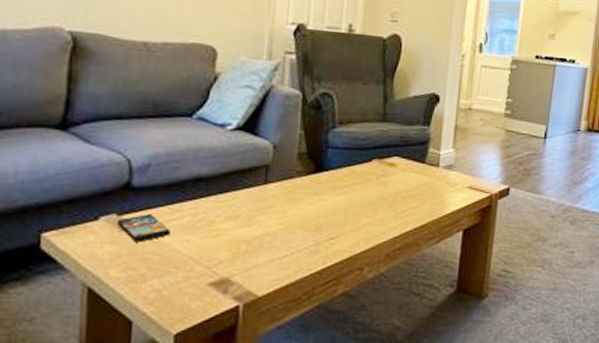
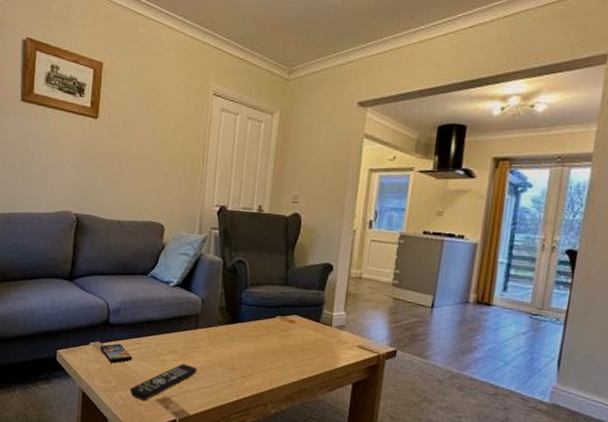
remote control: none [167,231,269,288] -> present [129,364,198,401]

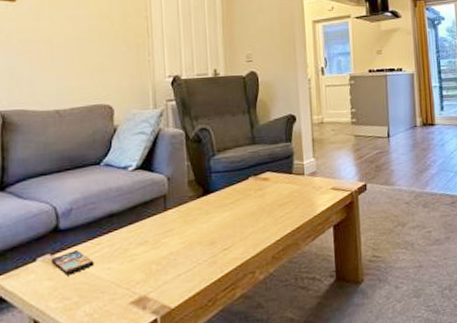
remote control: present [129,364,198,401] -> none [95,252,174,309]

